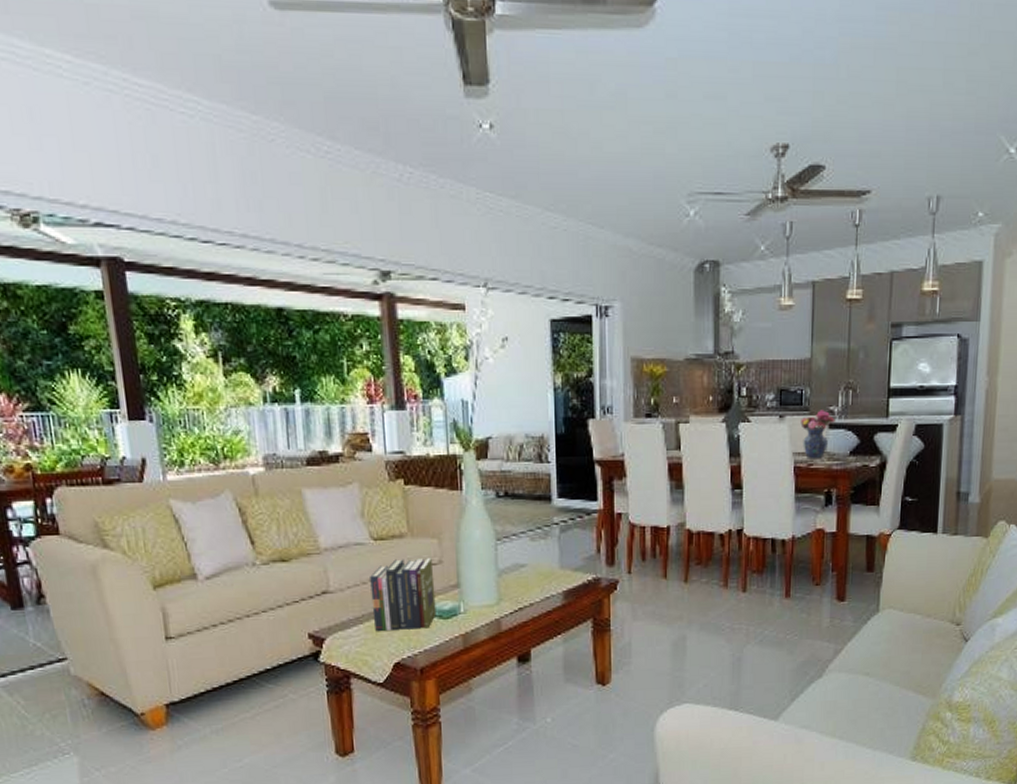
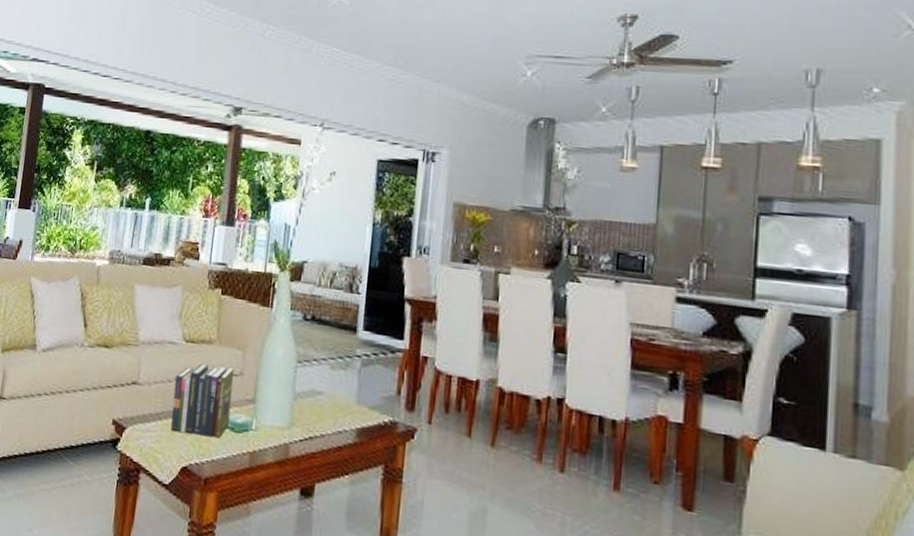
flower arrangement: present [800,410,835,459] -> none [641,280,685,335]

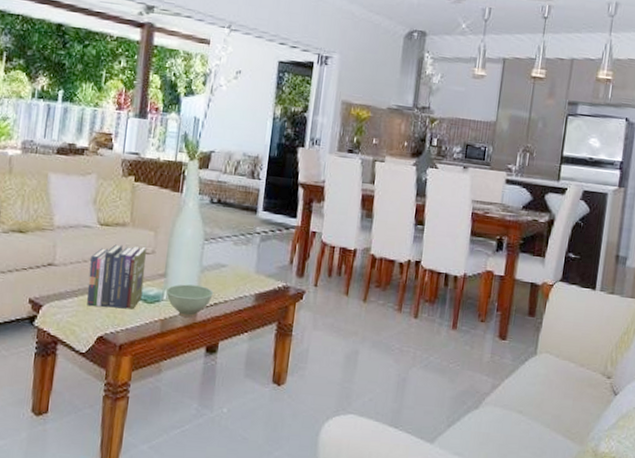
bowl: none [255,412,308,452] -> present [166,284,213,318]

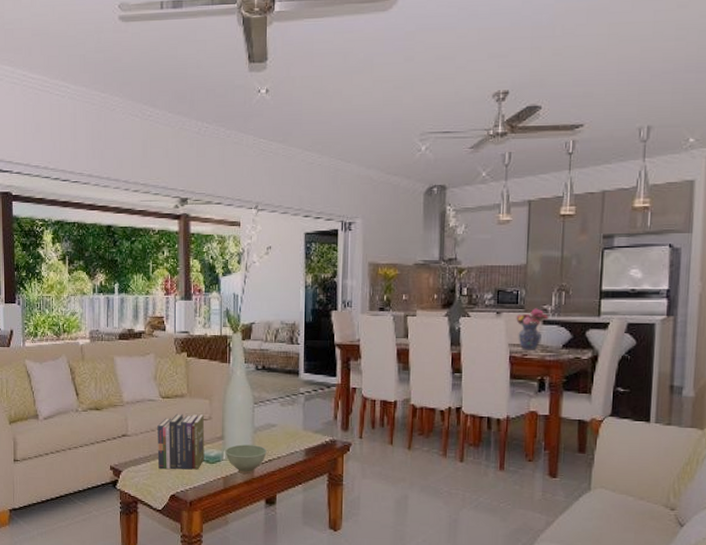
flower arrangement: none [481,166,513,209] -> present [516,308,549,350]

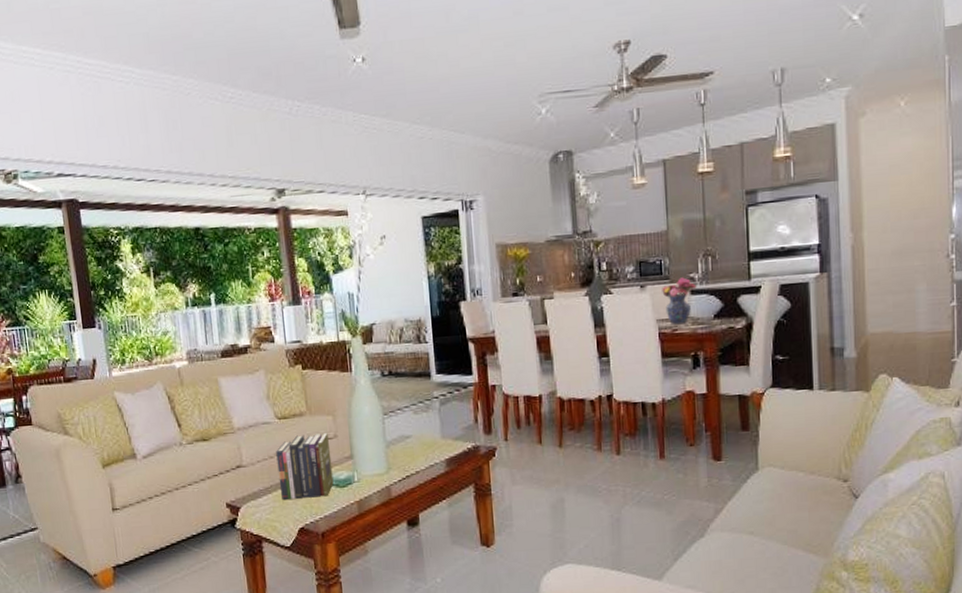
bowl: present [225,444,267,474] -> none [356,461,403,495]

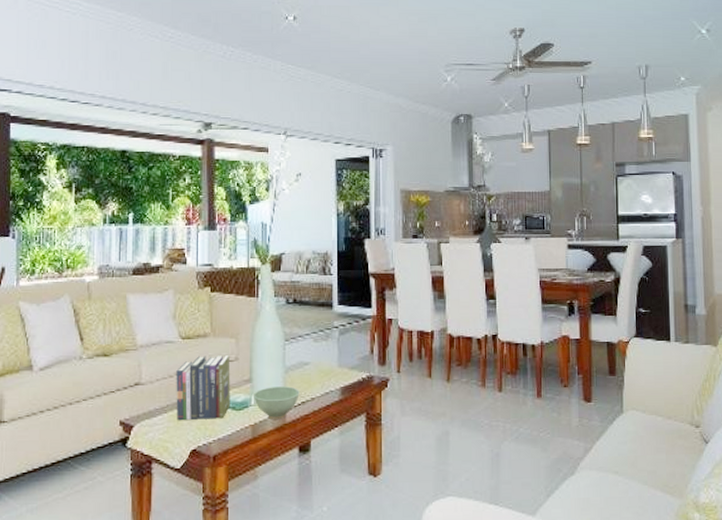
bowl: none [356,461,403,495] -> present [254,386,300,420]
flower arrangement: present [662,277,697,325] -> none [544,233,573,275]

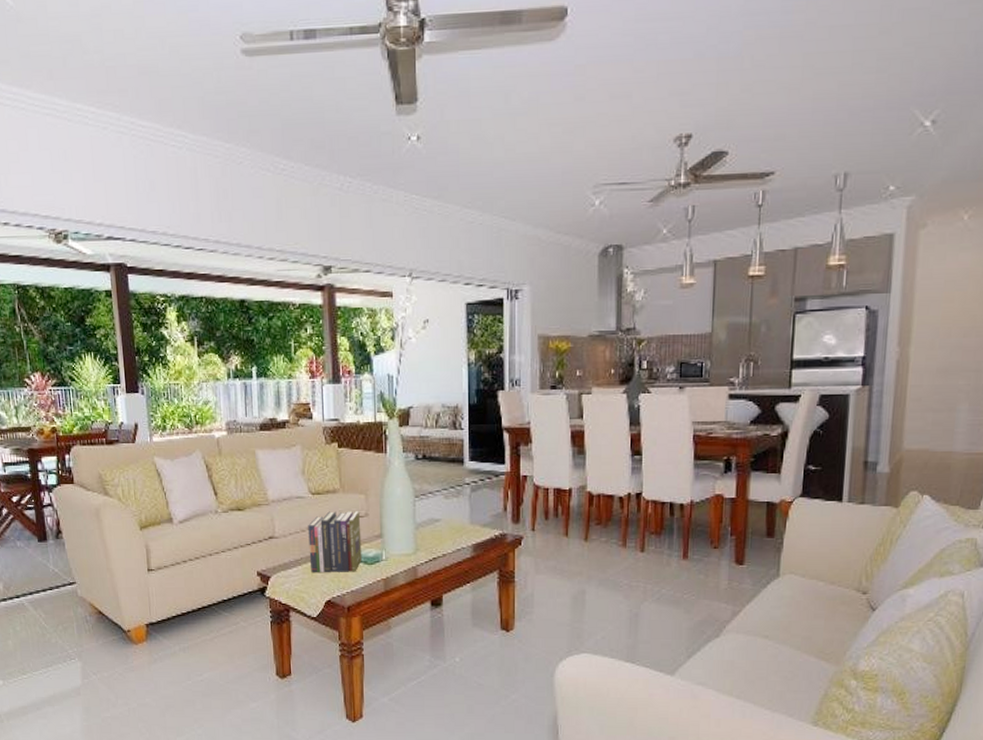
bowl: present [254,386,300,420] -> none [385,542,431,575]

